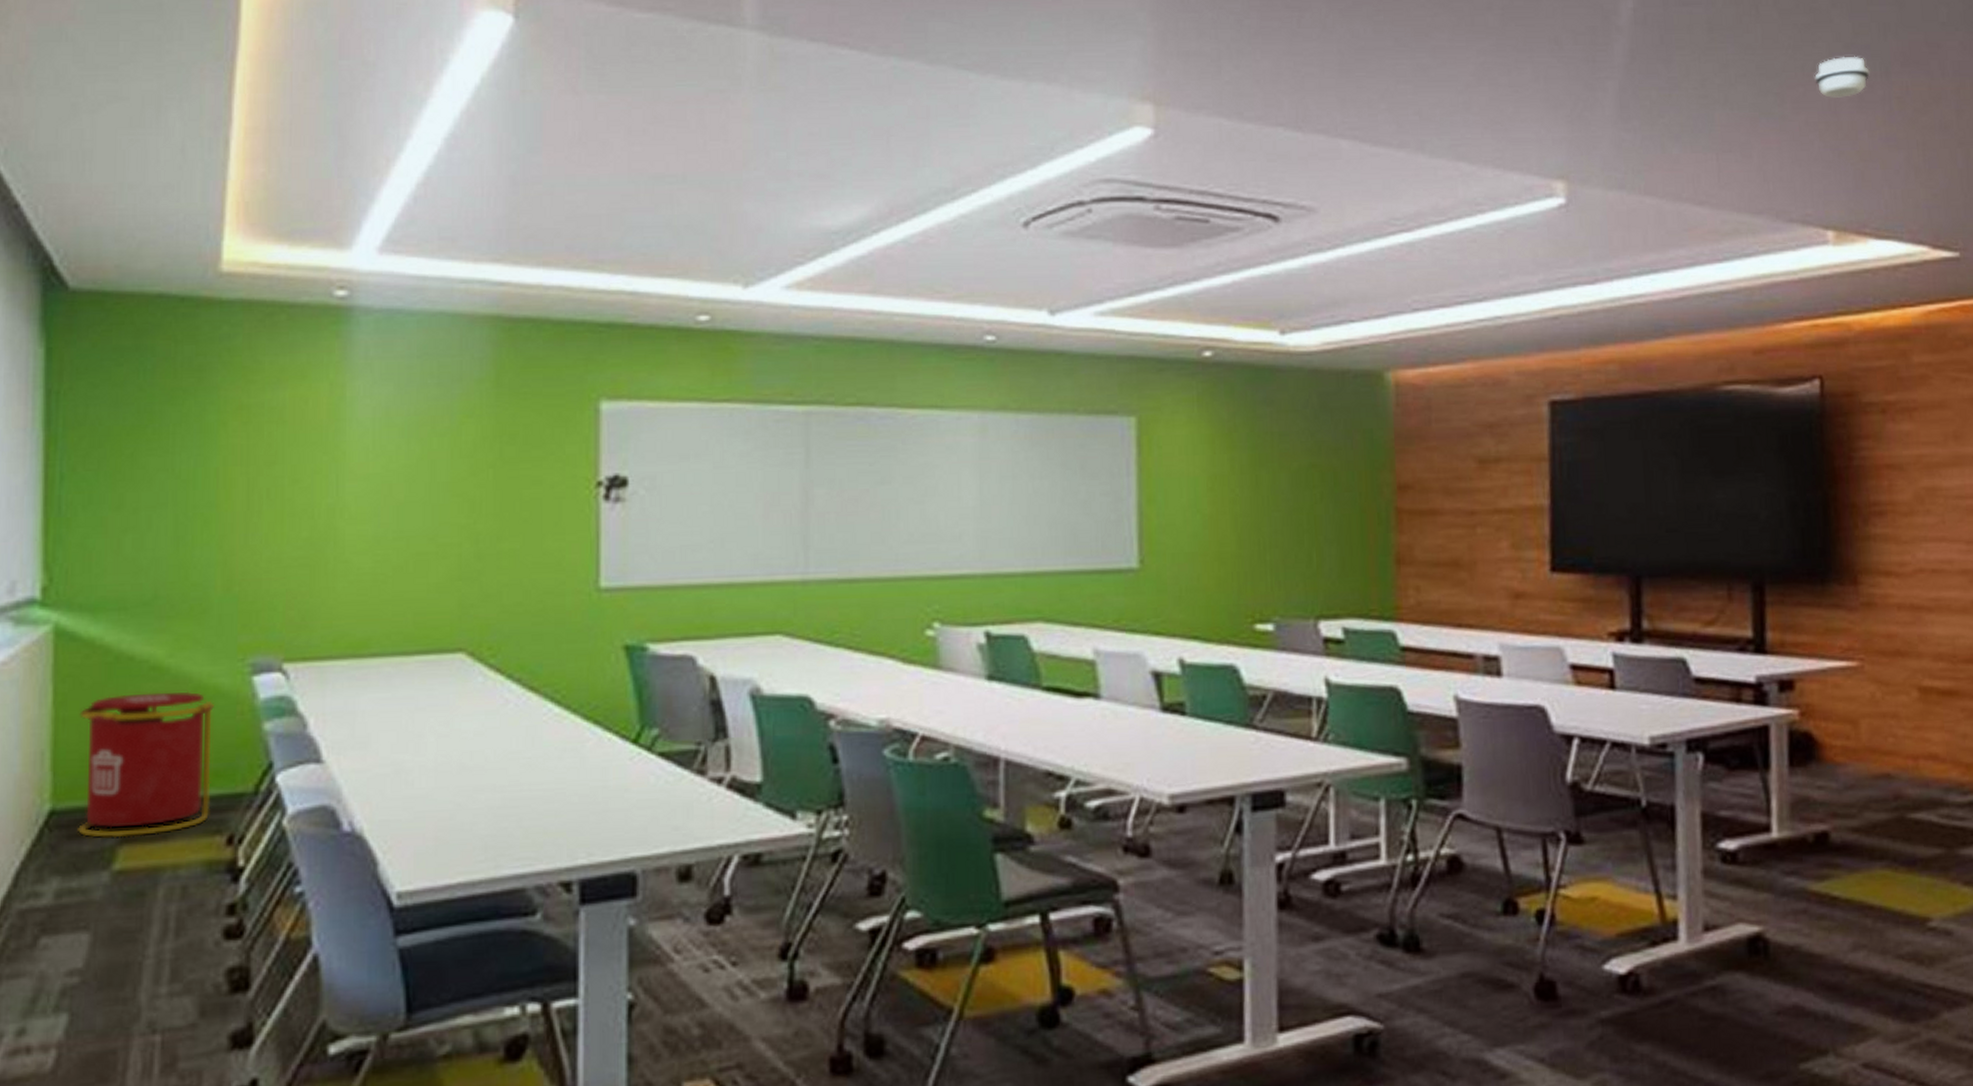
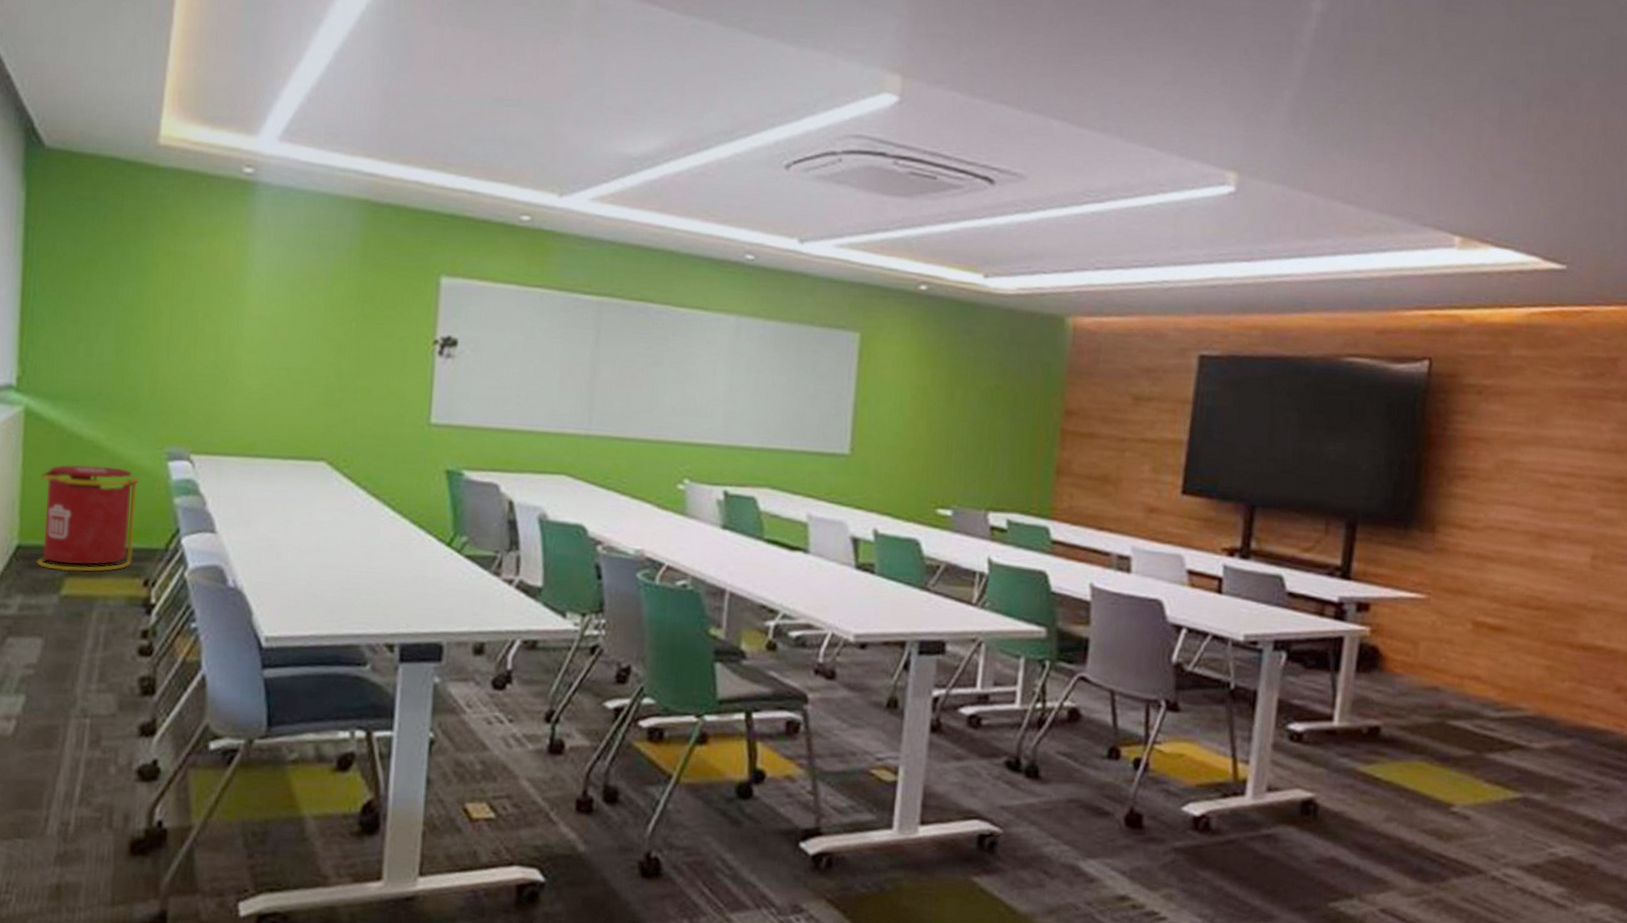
smoke detector: present [1814,56,1870,98] -> none [1464,86,1513,123]

